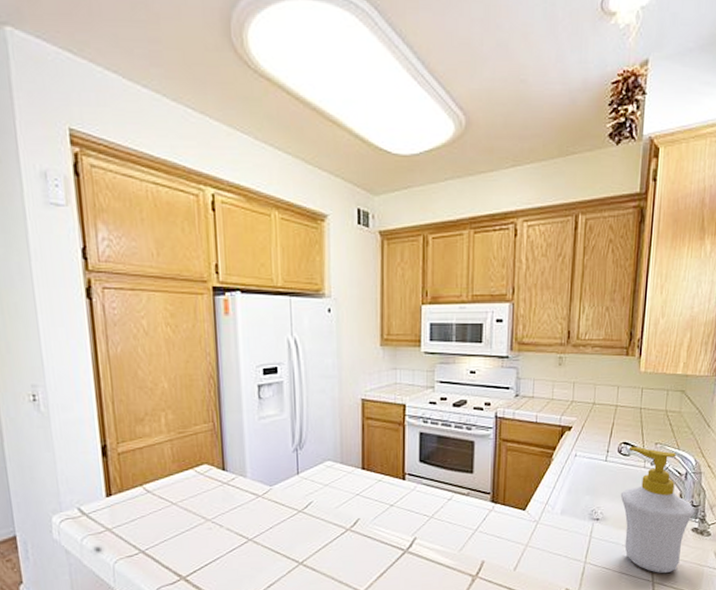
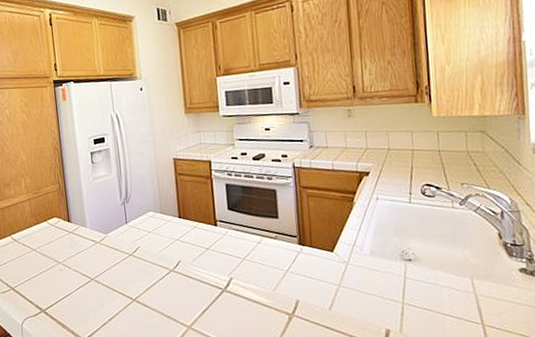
soap bottle: present [620,446,695,574] -> none [431,187,520,317]

